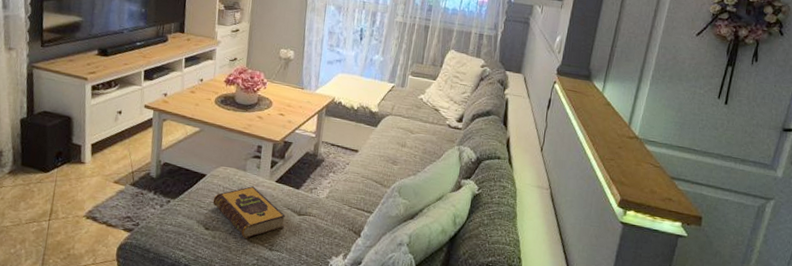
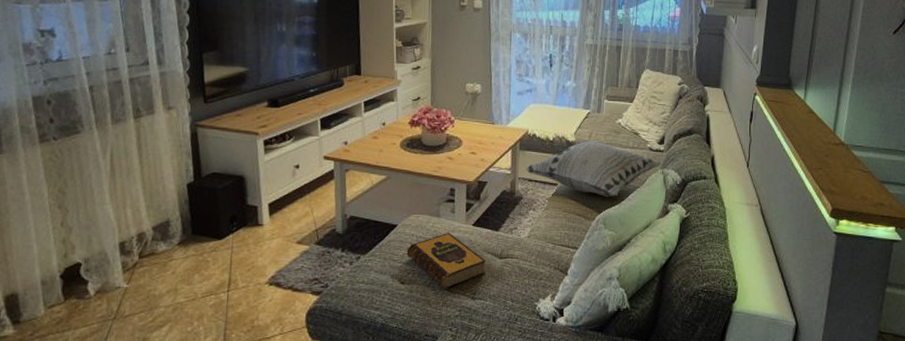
decorative pillow: none [328,112,458,168] -> present [525,140,661,198]

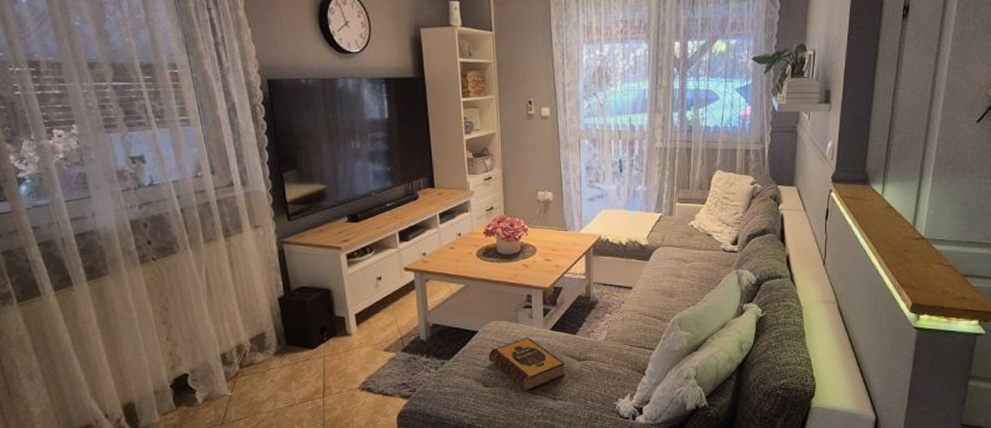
decorative pillow: present [525,140,661,198] -> none [599,243,735,299]

